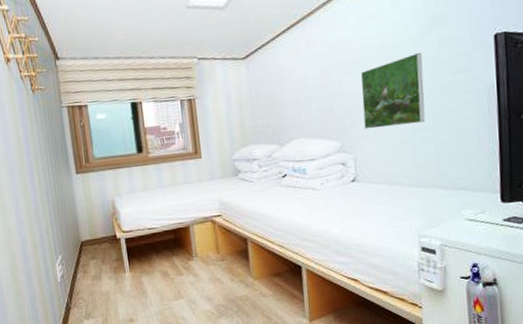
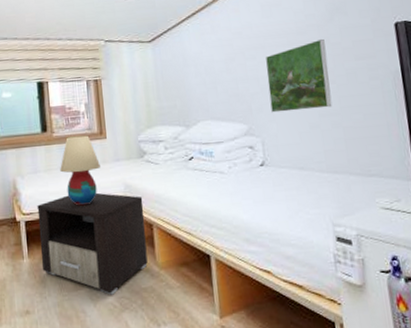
nightstand: none [136,210,243,303] -> present [37,192,148,295]
table lamp: none [157,155,196,223] -> present [60,135,100,206]

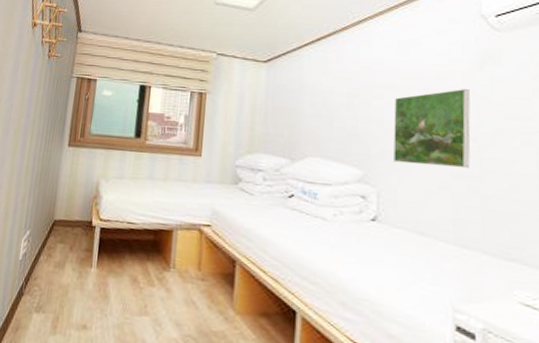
nightstand: present [37,192,148,295] -> none [108,208,230,331]
table lamp: present [60,135,100,206] -> none [147,147,190,224]

